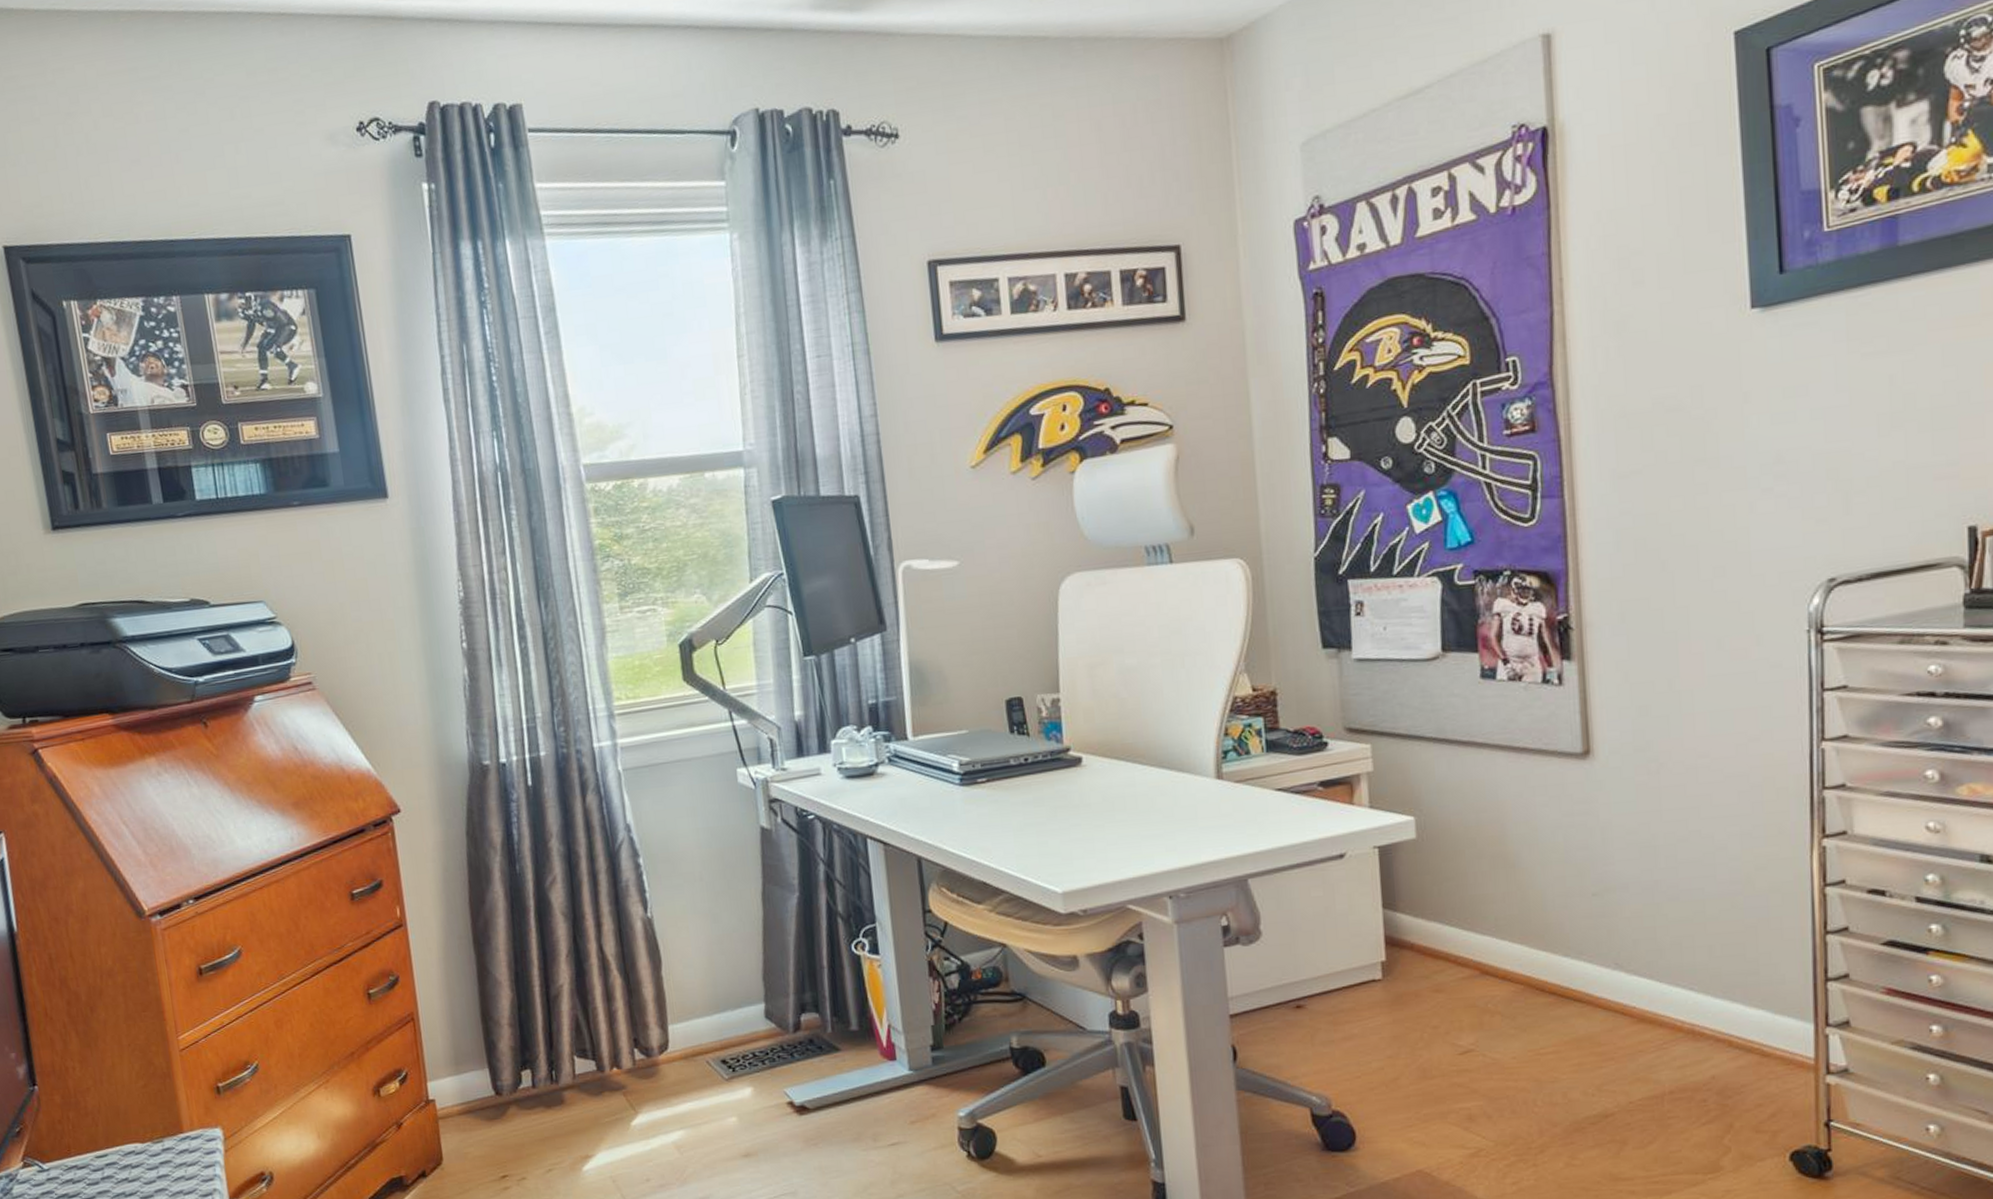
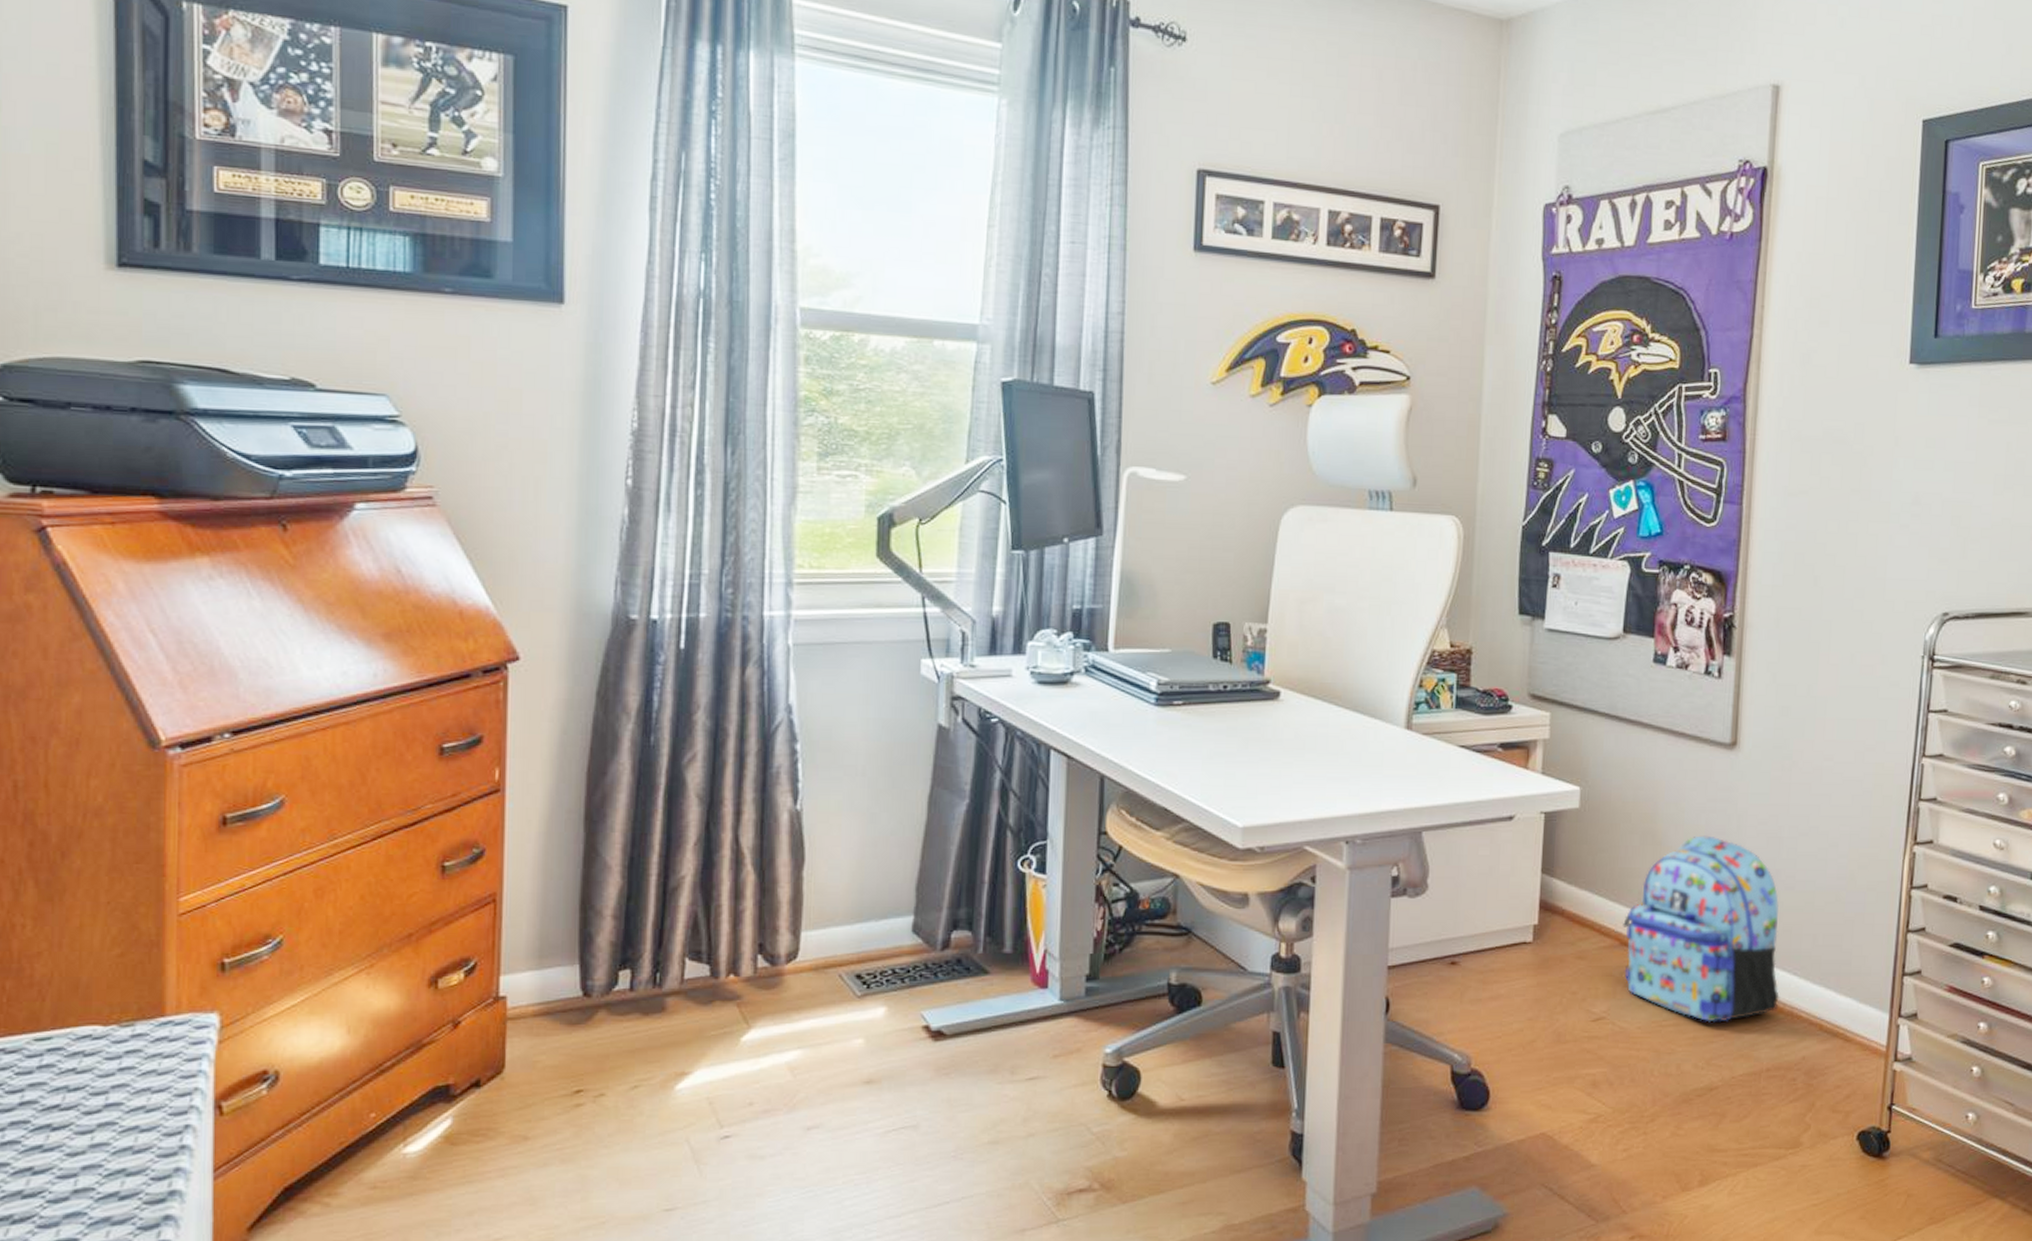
backpack: none [1481,852,1676,1047] -> present [1623,835,1779,1023]

